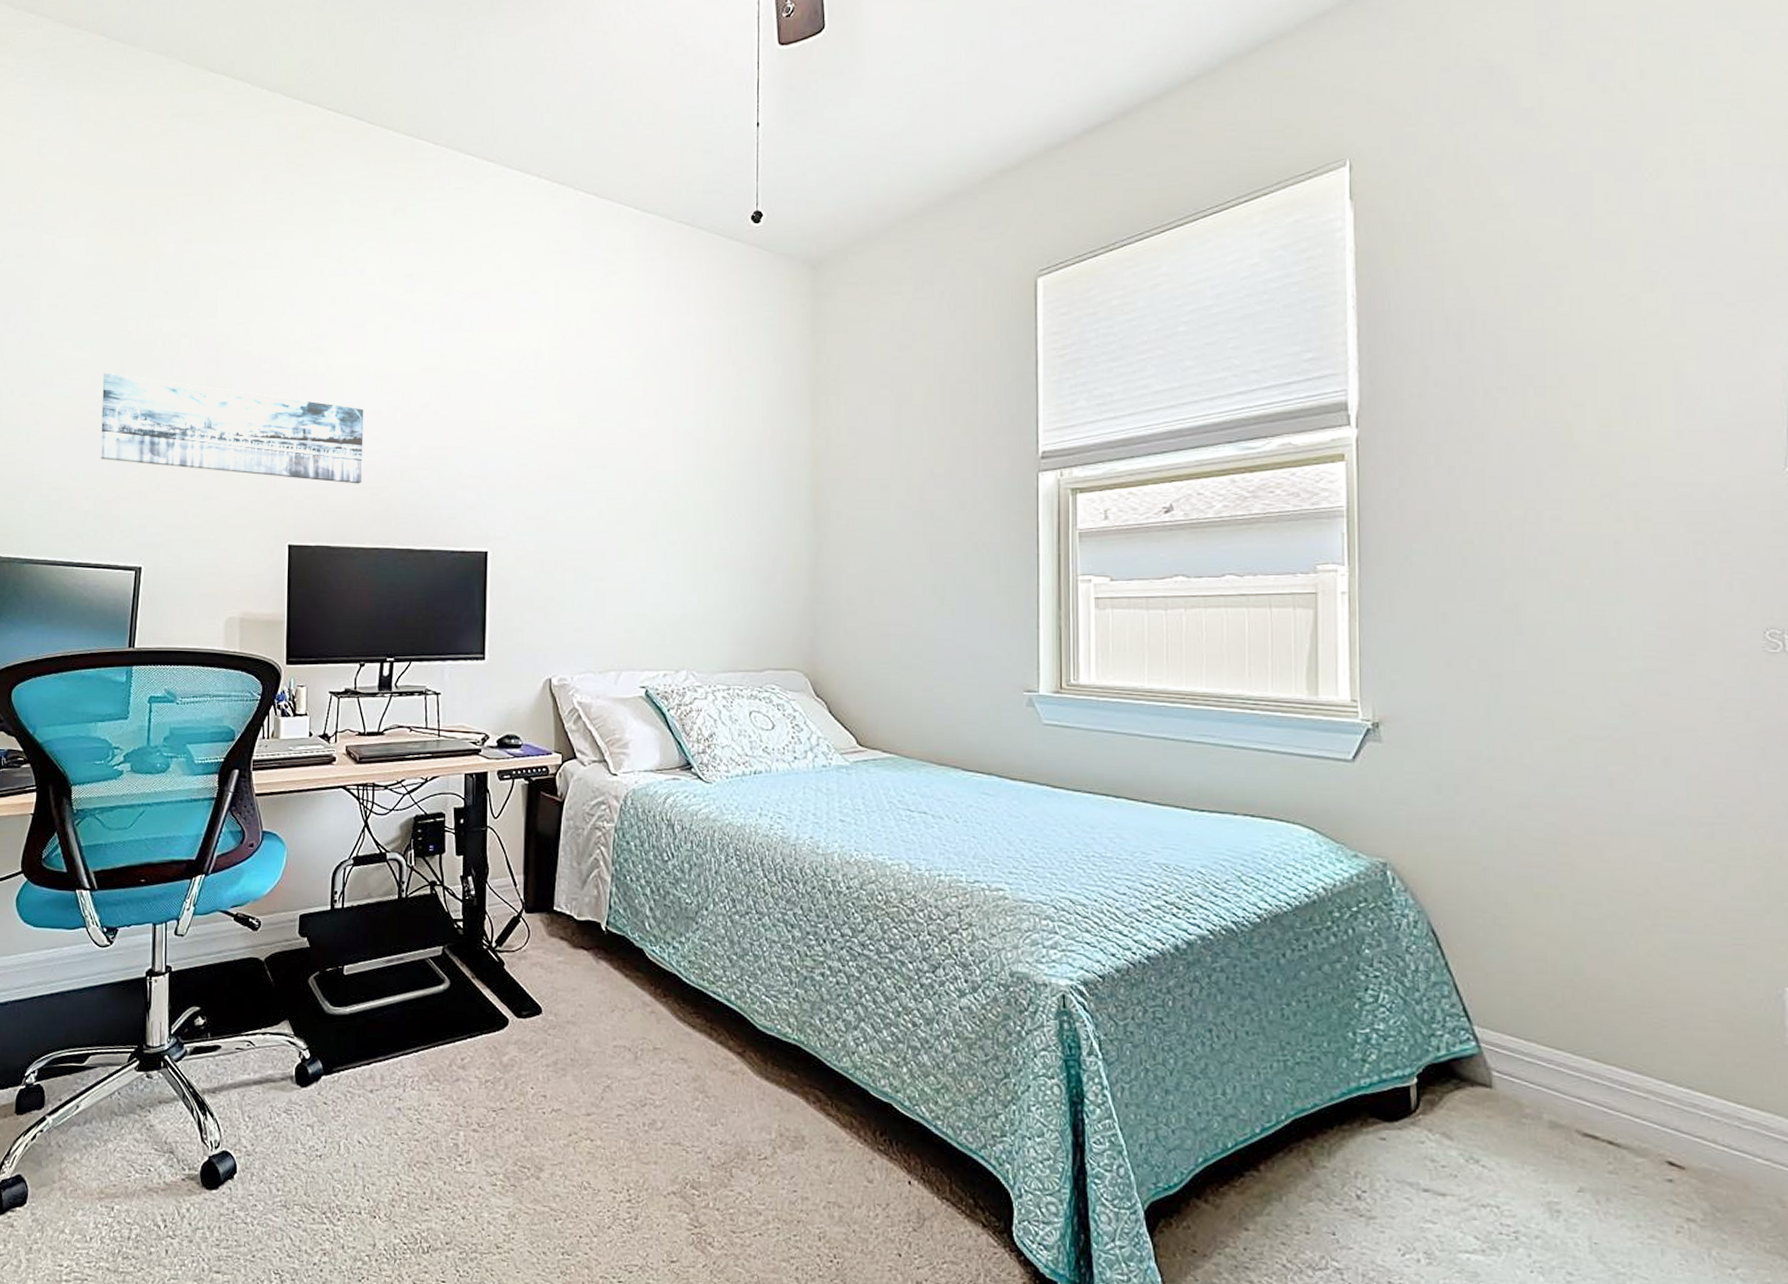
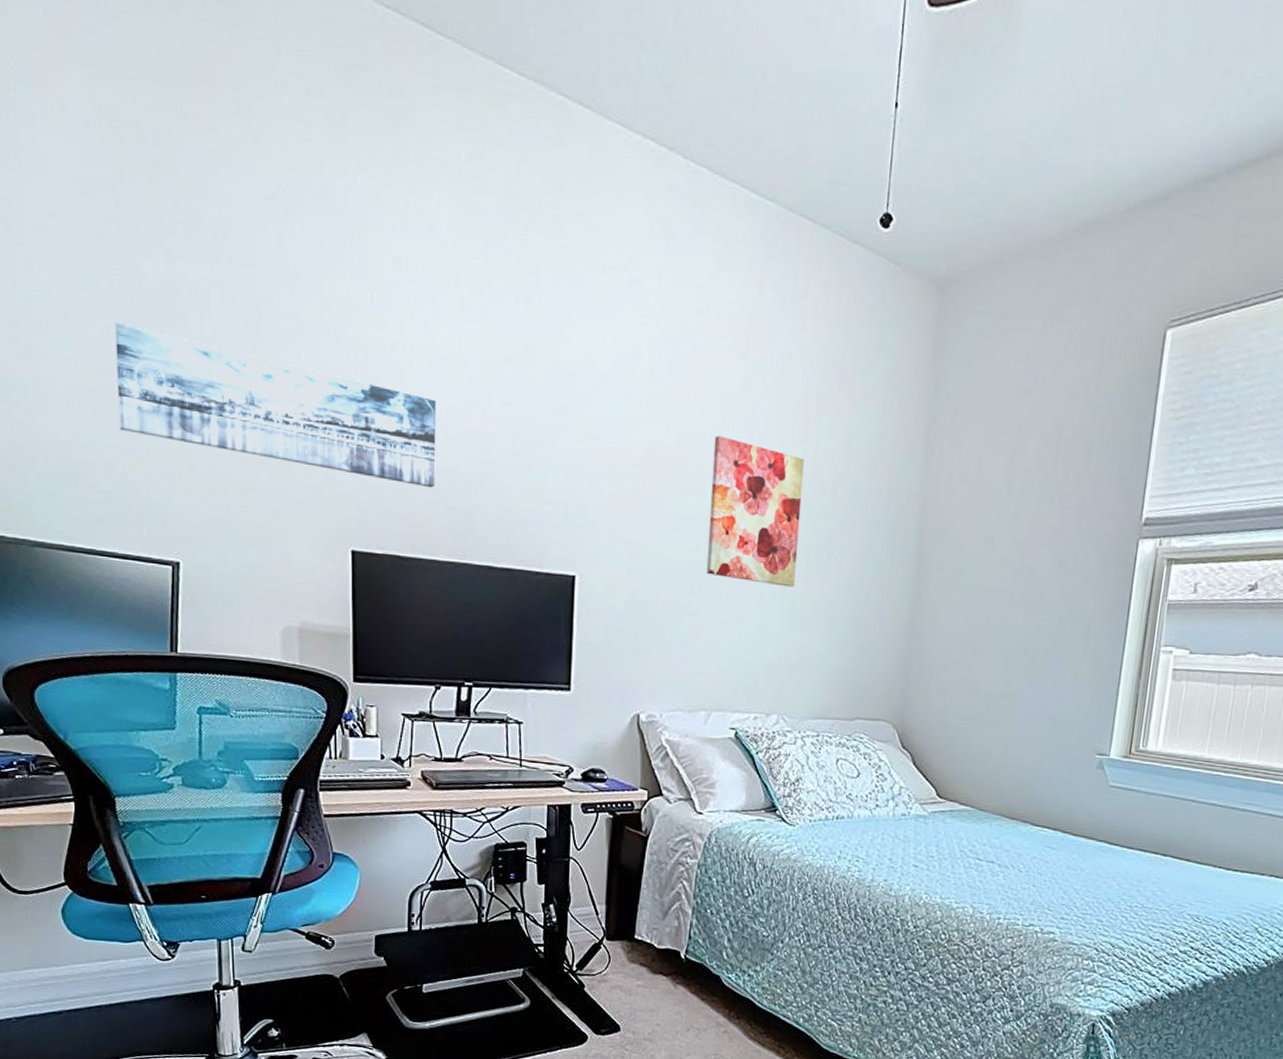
wall art: none [610,415,697,546] -> present [706,436,805,588]

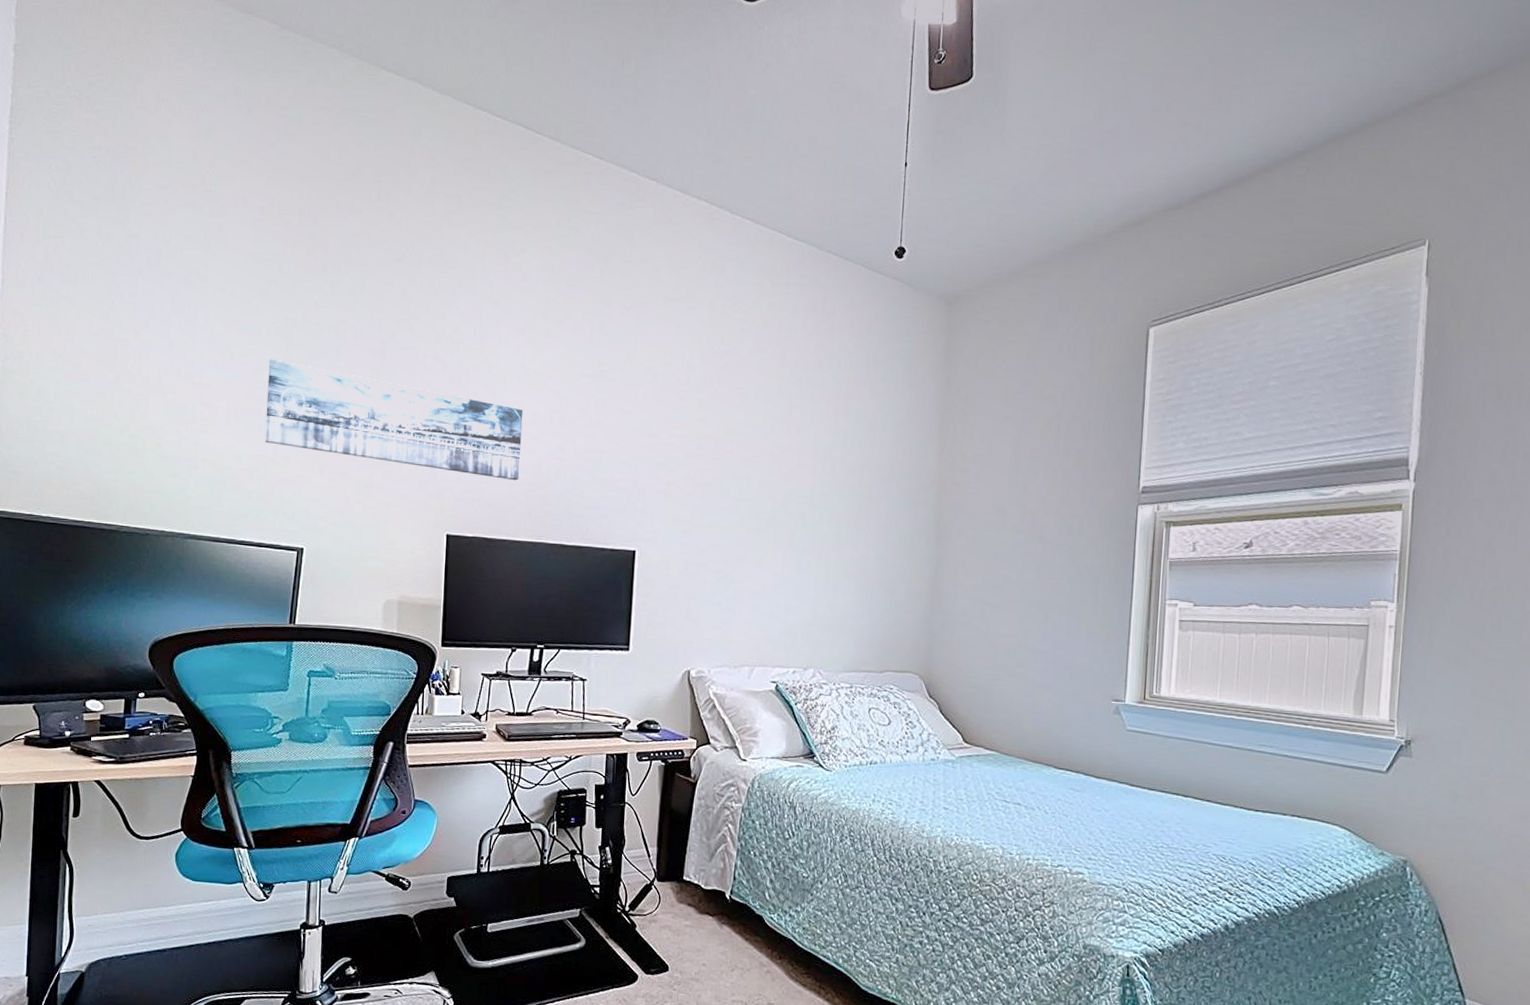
wall art: present [706,436,805,588] -> none [749,430,835,556]

